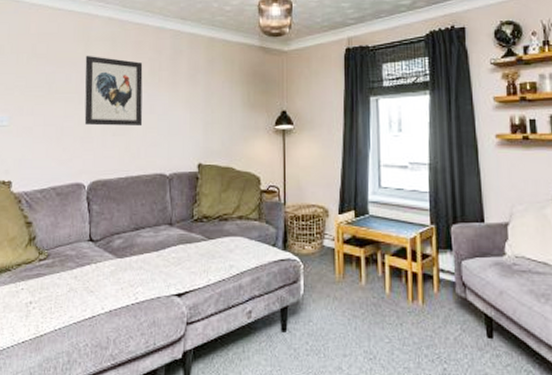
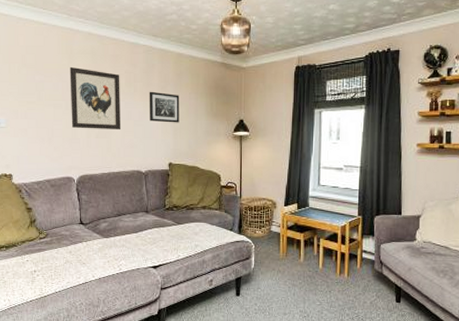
wall art: none [175,80,211,117] -> present [149,91,180,123]

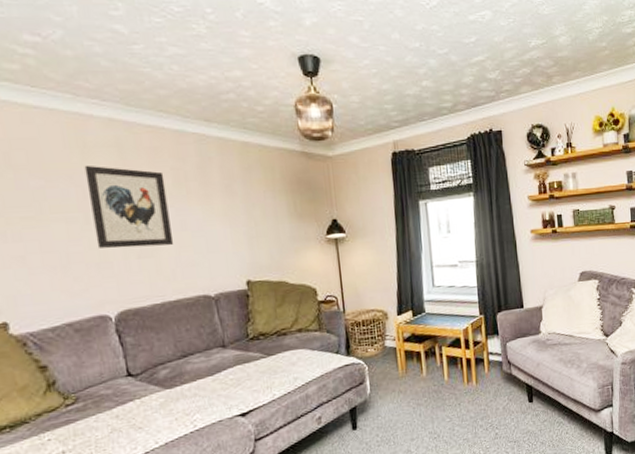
wall art: present [149,91,180,123] -> none [208,191,255,231]

